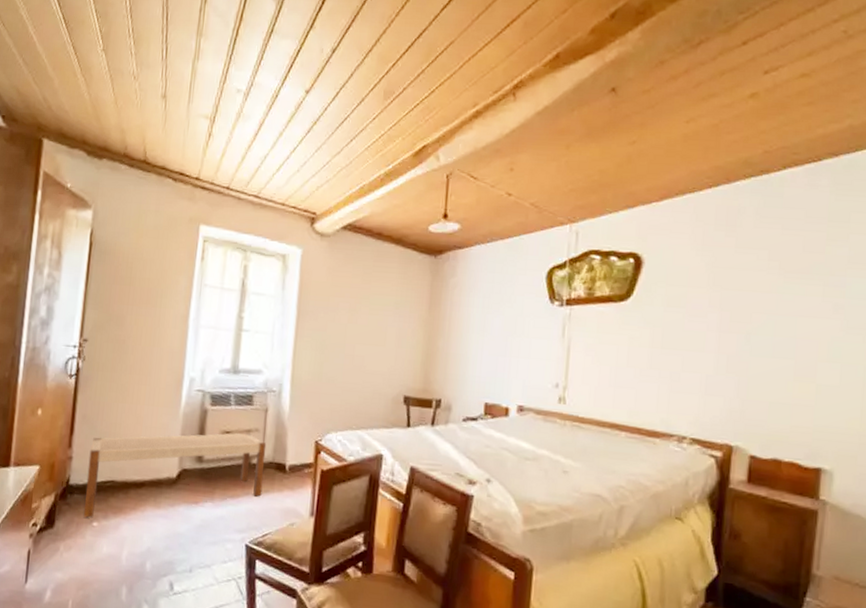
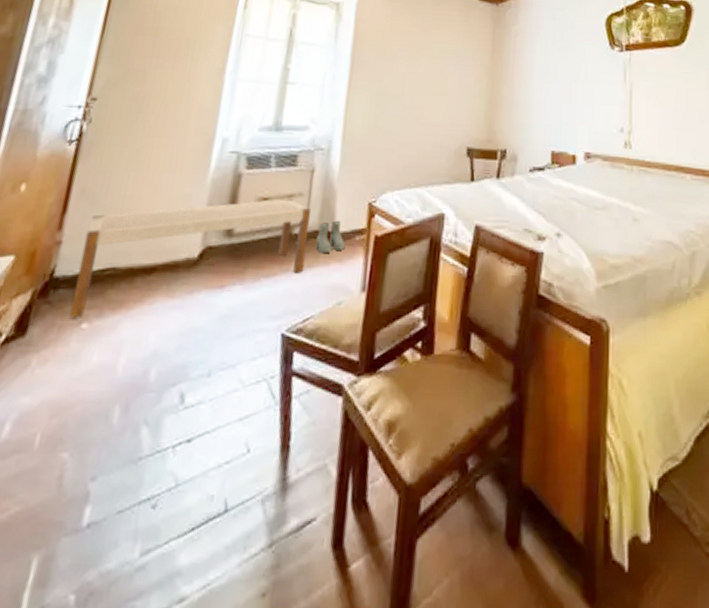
boots: none [271,454,296,482] -> present [315,220,346,254]

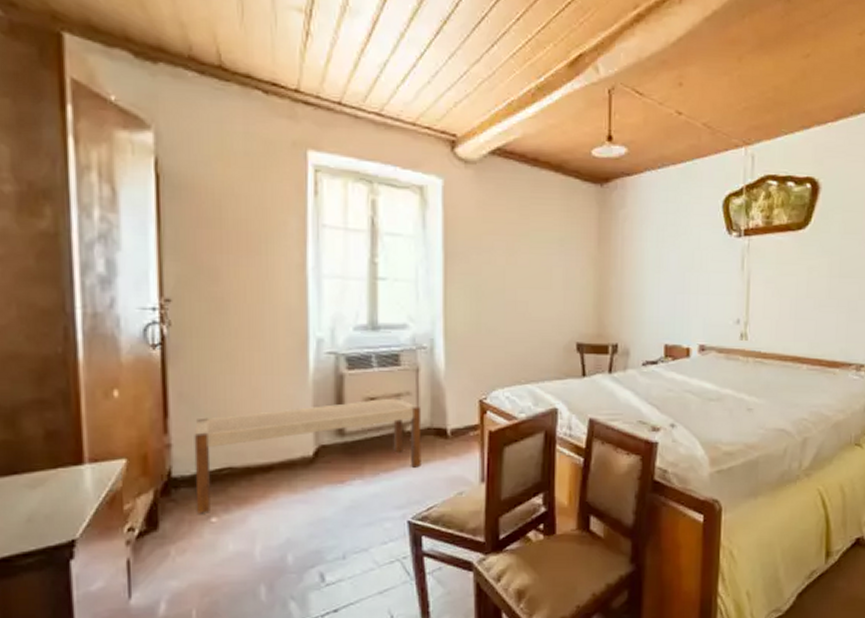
boots: present [315,220,346,254] -> none [430,417,460,449]

